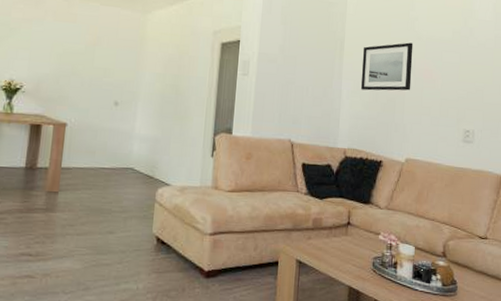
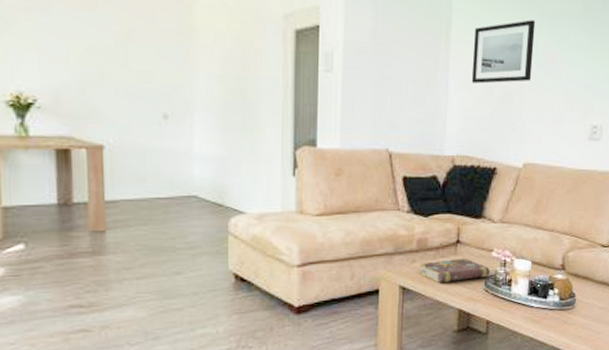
book: none [312,239,377,260] -> present [417,258,490,283]

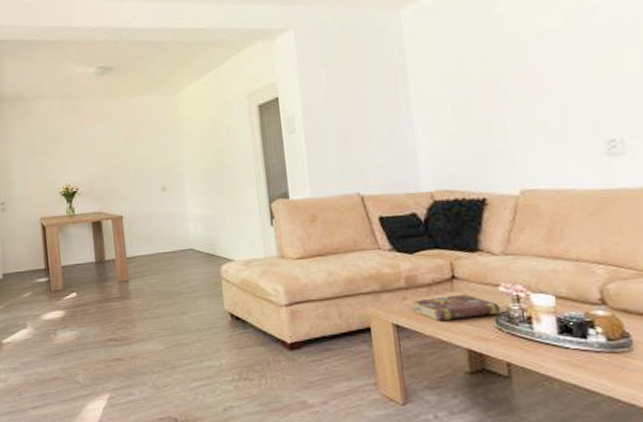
wall art: present [471,20,536,84] -> none [434,47,512,120]

